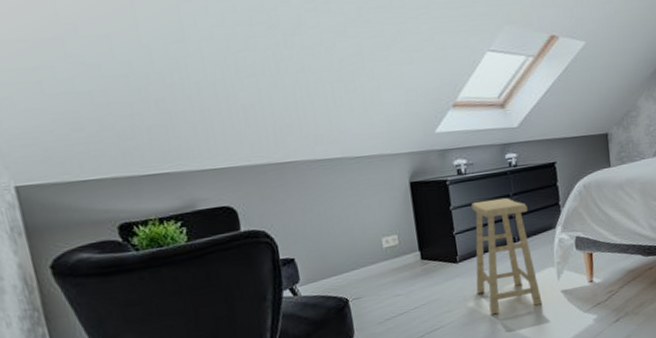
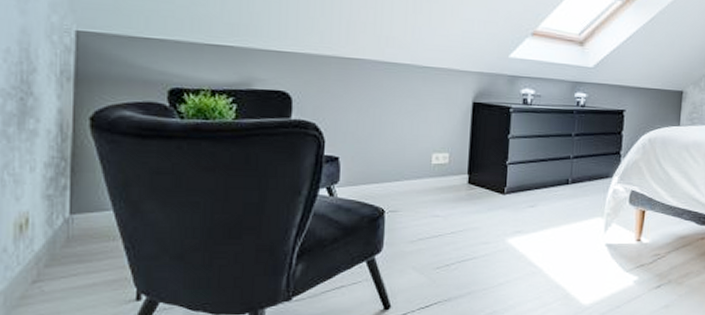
stool: present [471,198,543,315] -> none [518,134,587,256]

